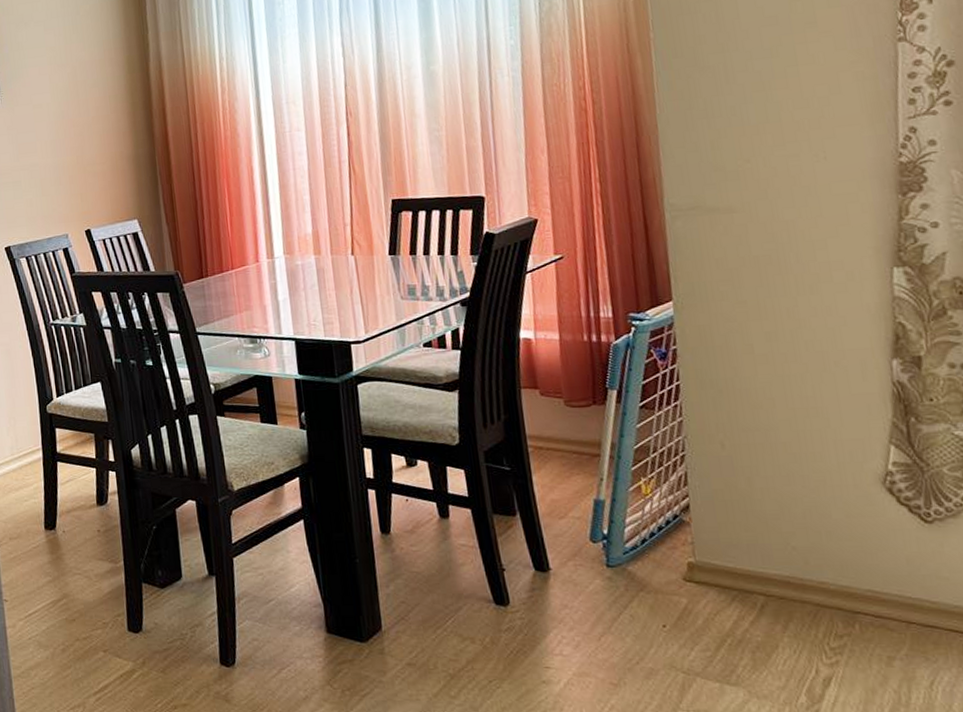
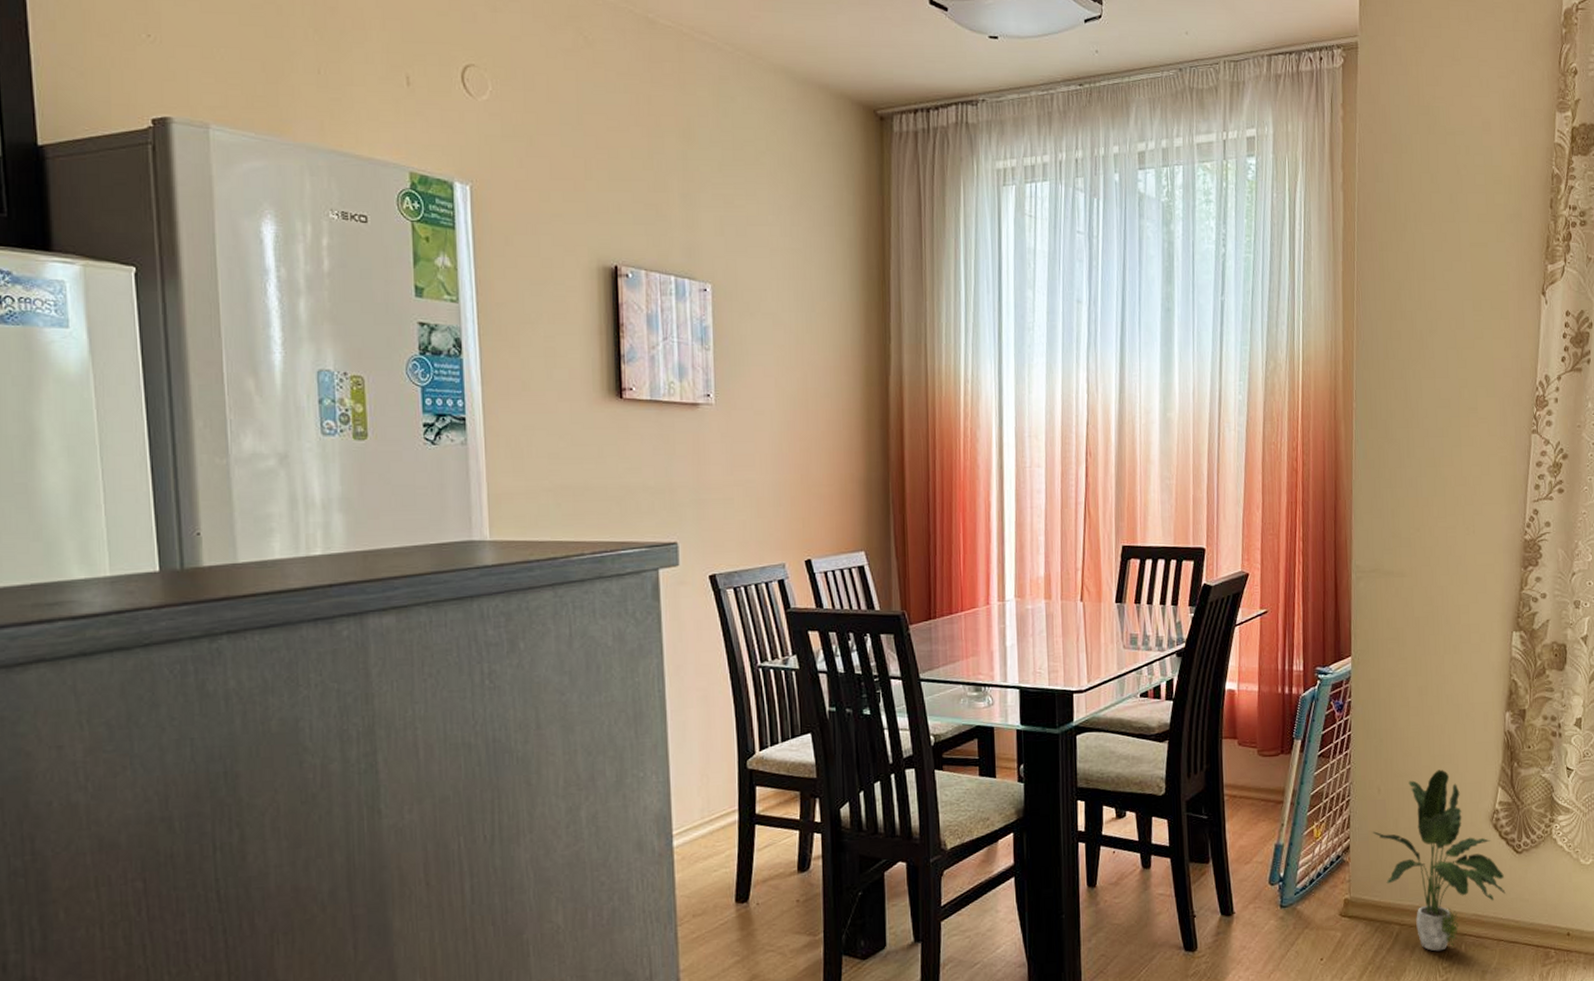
potted plant: none [717,424,914,629] -> present [1372,769,1506,952]

